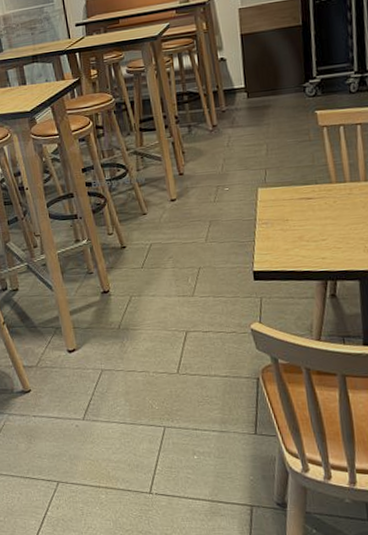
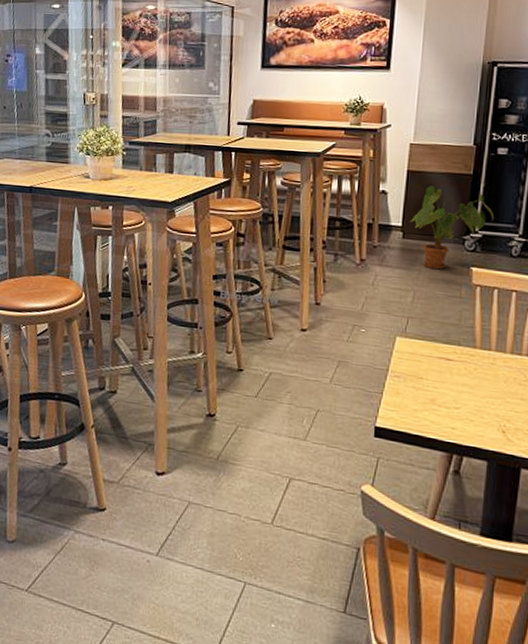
house plant: none [251,40,328,121] -> present [410,186,494,270]

